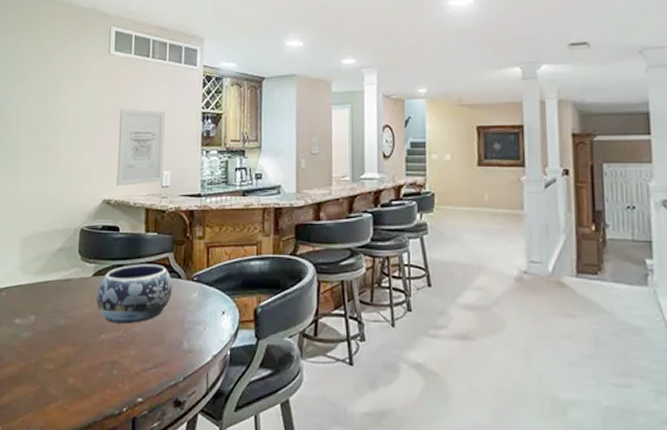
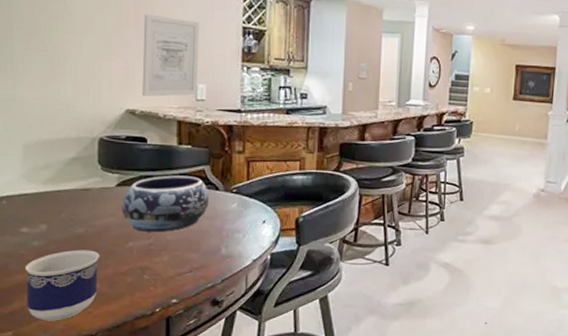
cup: none [15,341,77,417] -> present [25,249,100,321]

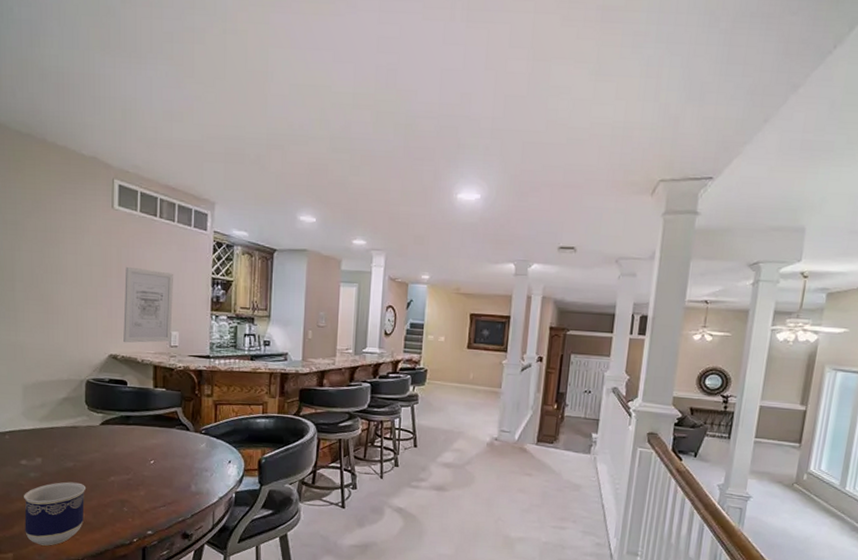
decorative bowl: present [122,175,210,232] -> none [105,416,182,468]

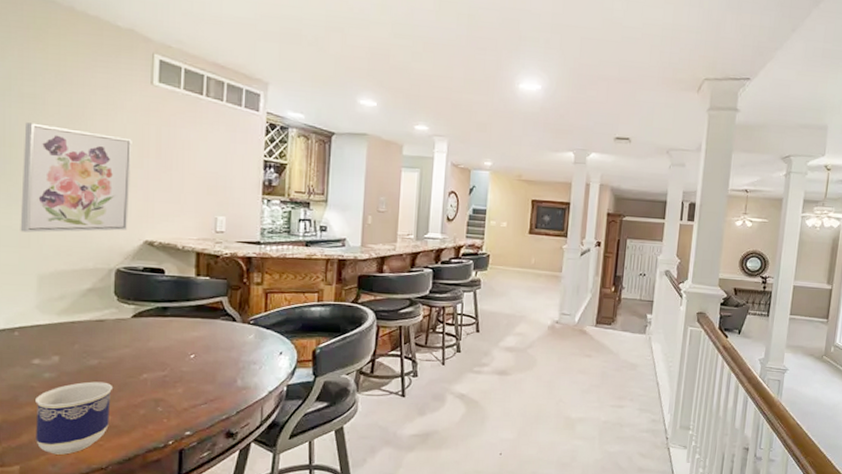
wall art: none [7,247,97,347] -> present [20,122,132,233]
wall art: present [123,266,174,343] -> none [161,146,222,229]

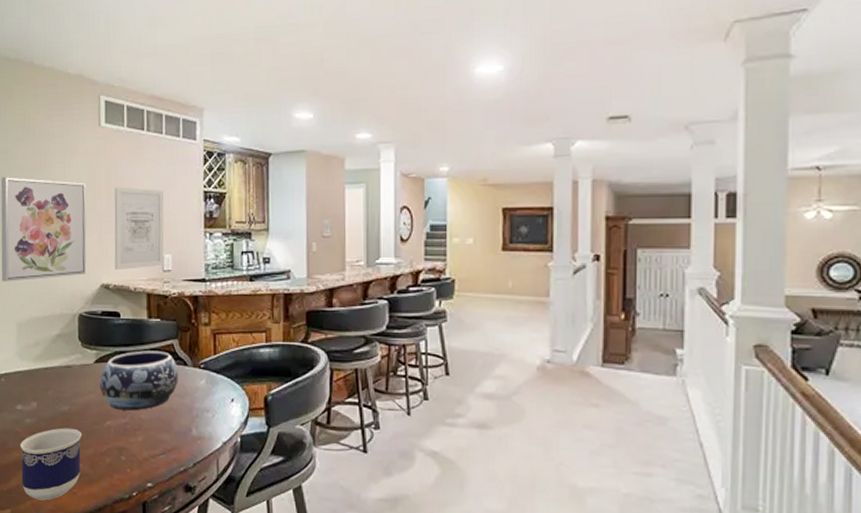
decorative bowl: none [137,306,227,364] -> present [100,350,179,411]
wall art: none [161,146,222,229] -> present [114,186,165,271]

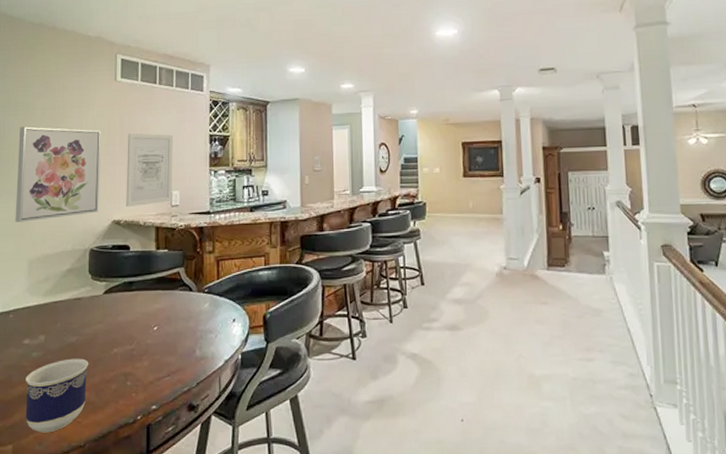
decorative bowl: present [100,350,179,411] -> none [108,279,185,337]

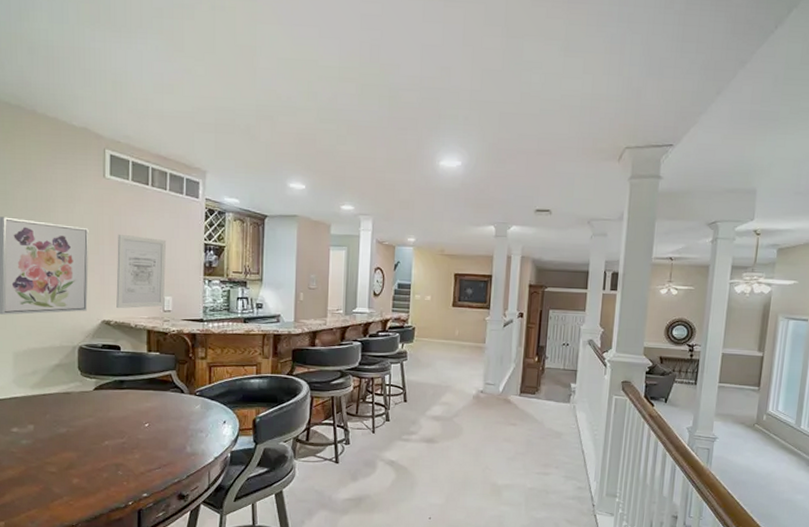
cup: present [26,358,89,433] -> none [15,447,80,513]

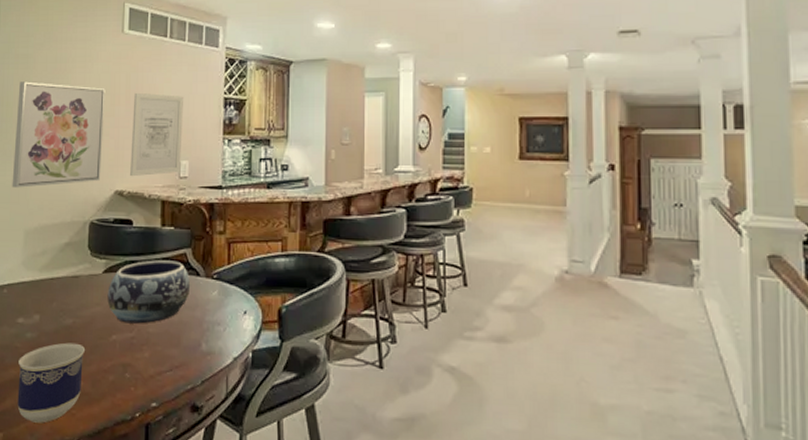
cup: none [15,447,80,513] -> present [17,342,86,423]
decorative bowl: none [98,380,176,432] -> present [107,260,191,324]

